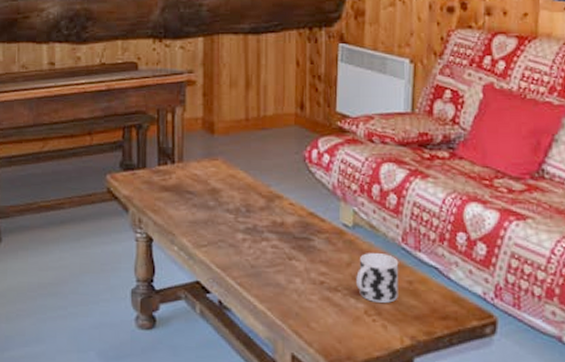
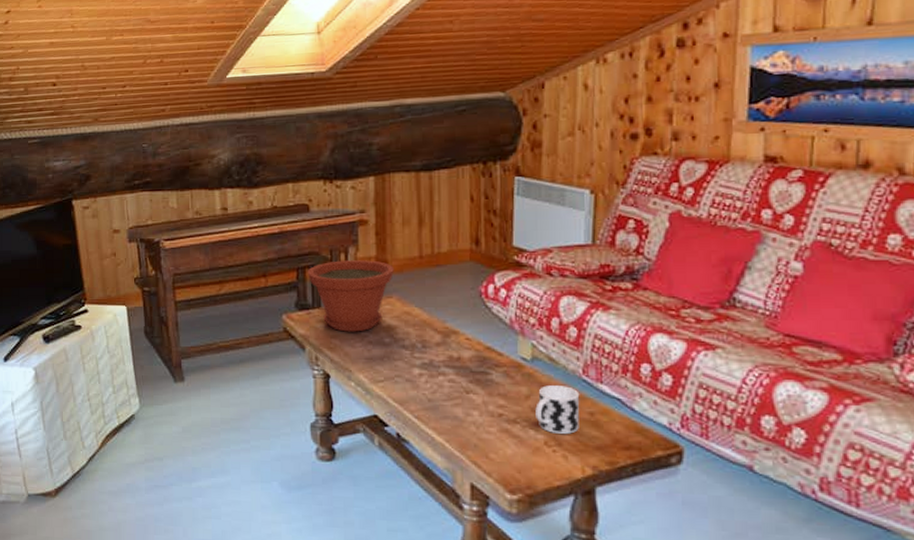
plant pot: none [133,120,220,195] -> present [307,260,394,332]

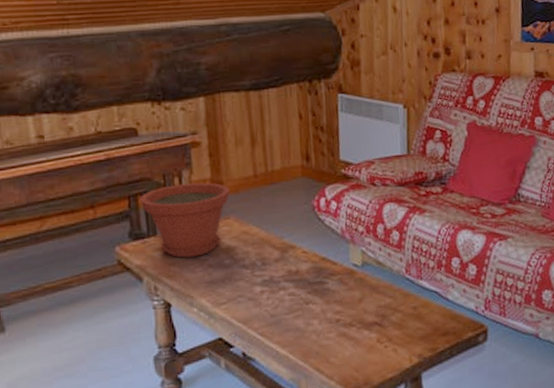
cup: present [535,384,580,434] -> none [368,285,406,331]

